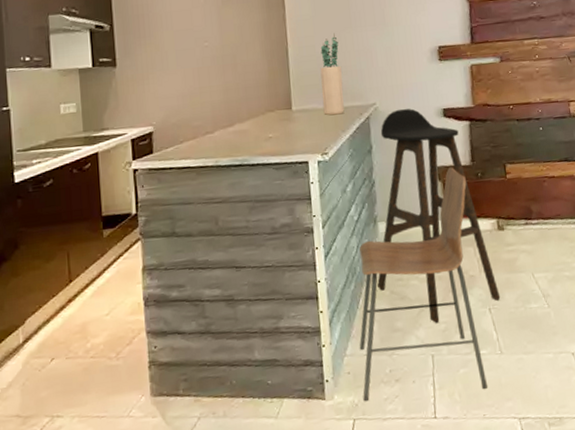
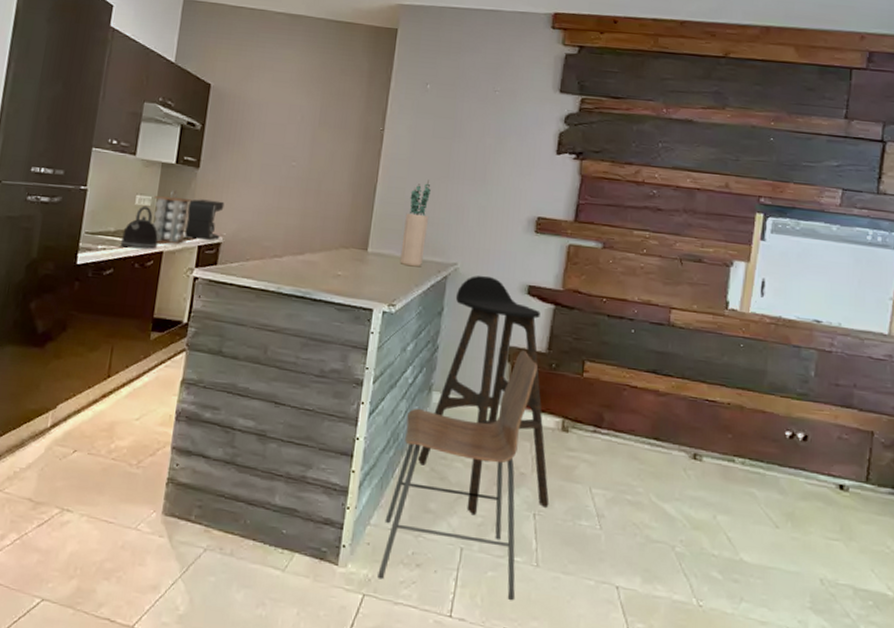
kettle: none [54,112,92,157] -> present [120,205,158,250]
spice rack: none [78,92,119,146] -> present [153,190,192,246]
coffee maker: none [113,93,151,135] -> present [184,199,225,241]

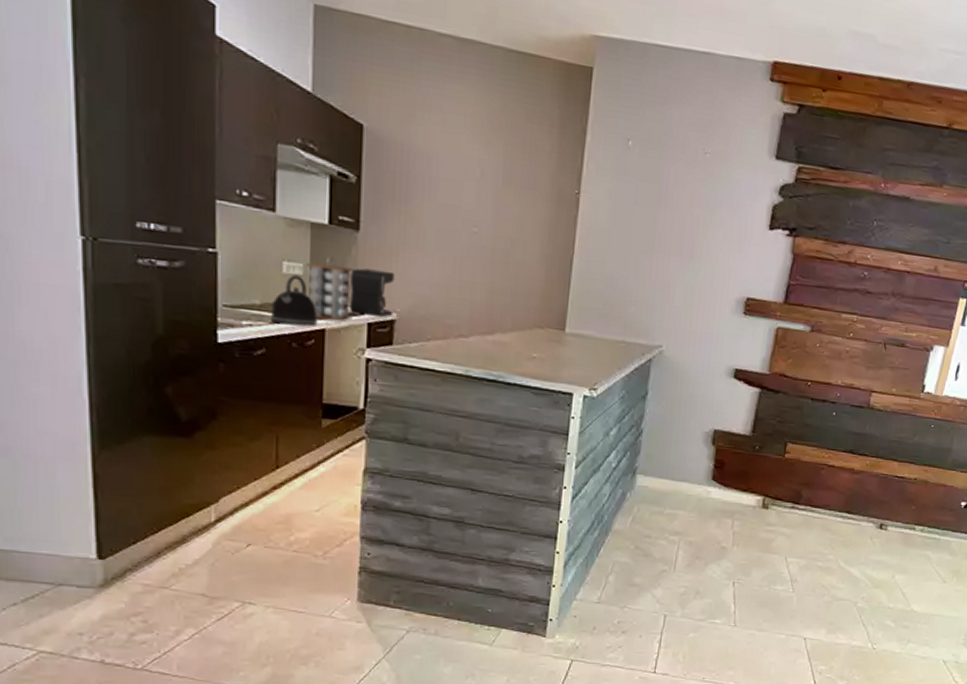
chair: present [378,350,538,600] -> none [585,433,742,655]
vase: present [400,179,431,268] -> none [601,253,634,350]
bar stool: present [418,275,549,516] -> none [623,358,748,587]

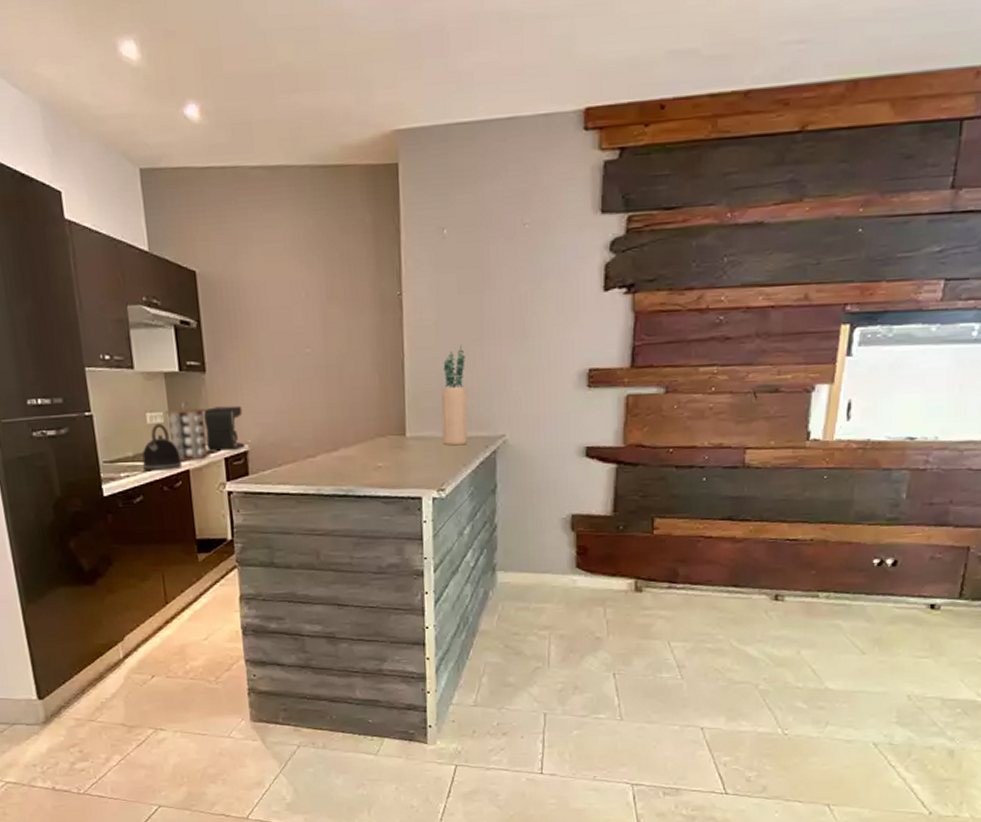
vase: none [601,253,634,350] -> present [441,345,468,446]

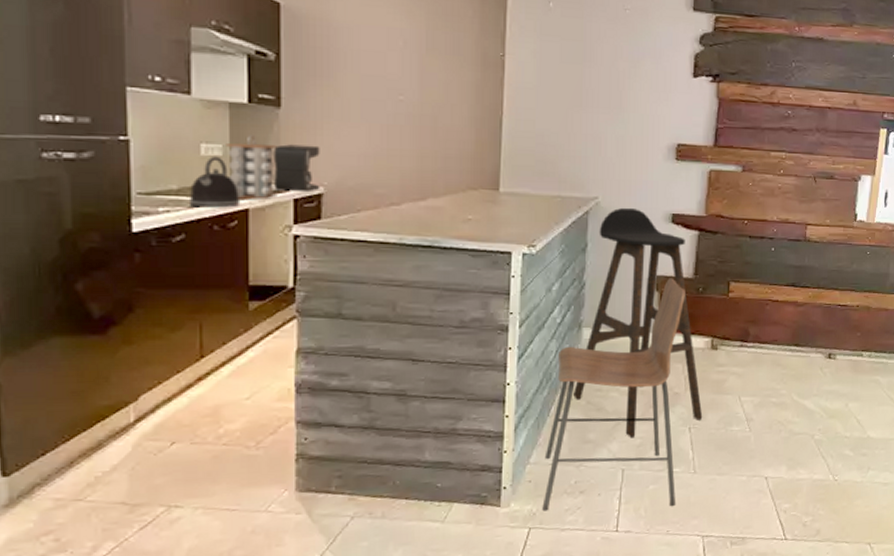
vase: present [441,345,468,446] -> none [536,109,564,204]
chair: none [466,516,604,752] -> present [542,278,685,510]
bar stool: none [491,443,628,683] -> present [574,207,703,439]

